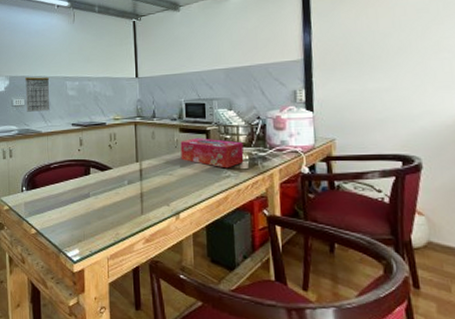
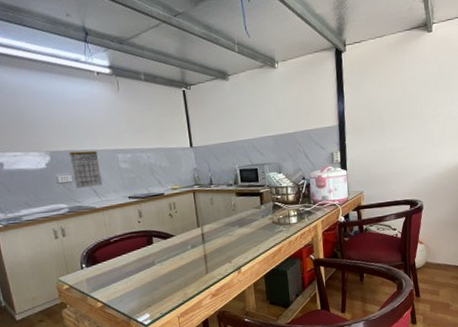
tissue box: present [180,138,244,169] -> none [237,199,293,225]

